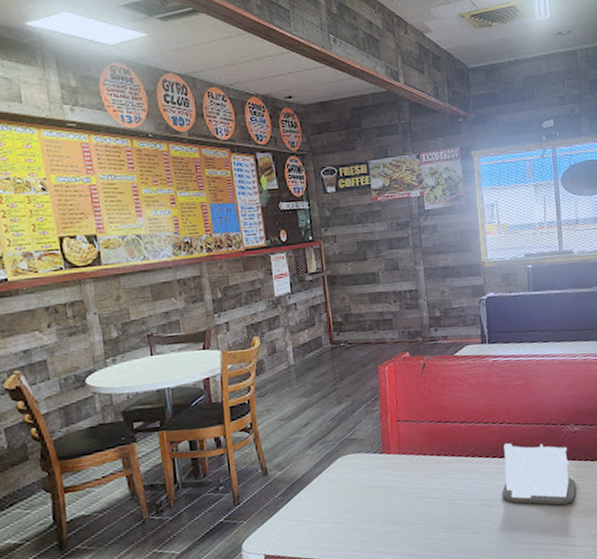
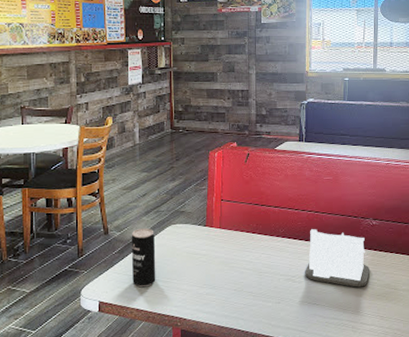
beverage can: none [295,463,330,533] -> present [131,228,156,288]

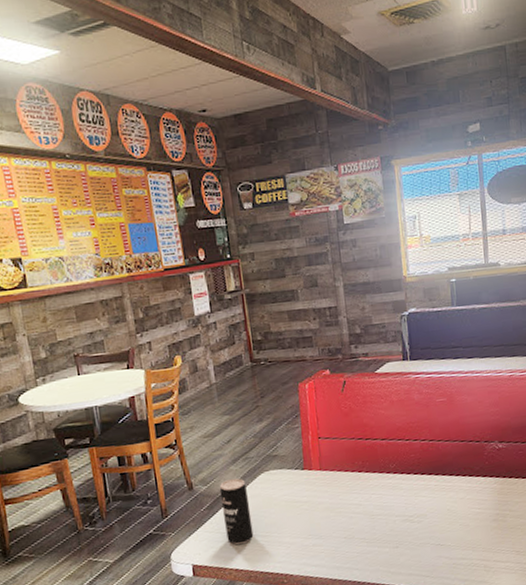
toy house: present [305,229,370,288] -> none [424,460,500,522]

